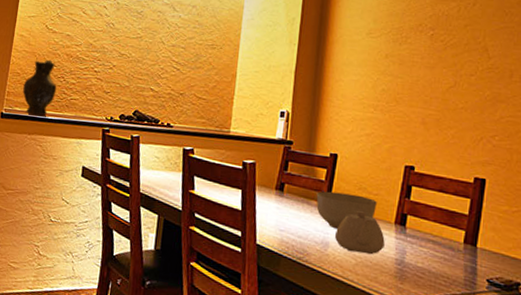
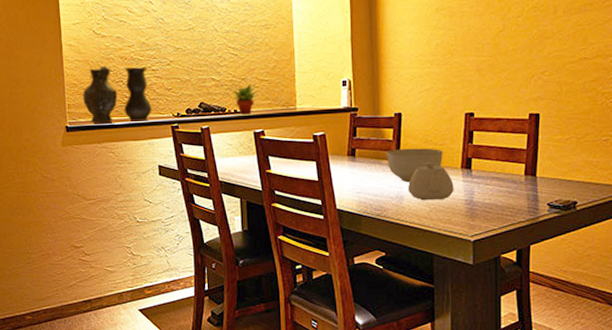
vase: none [60,65,91,120] -> present [124,67,152,122]
succulent plant: none [165,99,197,131] -> present [228,83,261,116]

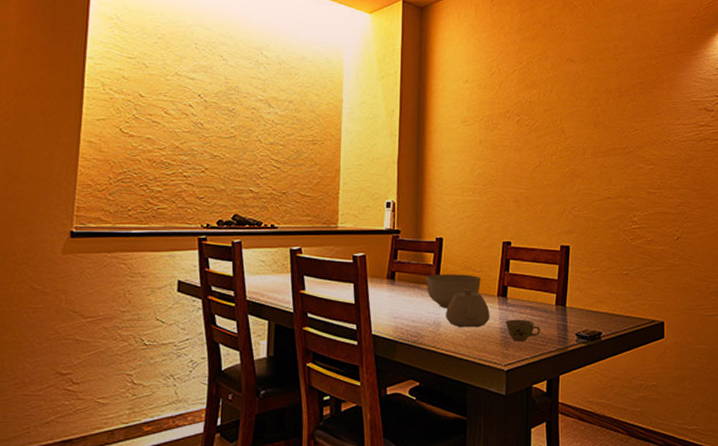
decorative vase: present [83,65,118,123] -> none [97,167,140,230]
vase: present [124,67,152,122] -> none [145,171,179,231]
succulent plant: present [228,83,261,116] -> none [266,198,302,231]
teacup: none [471,190,509,213] -> present [505,319,541,341]

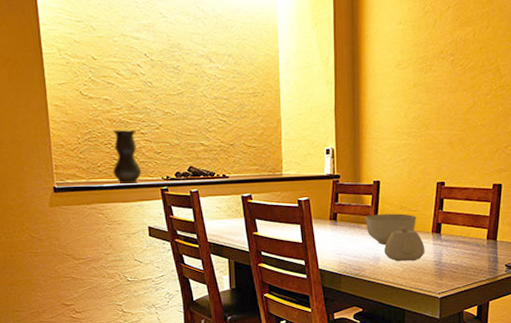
vase: none [145,171,179,231] -> present [112,130,142,184]
teacup: present [505,319,541,341] -> none [439,253,473,273]

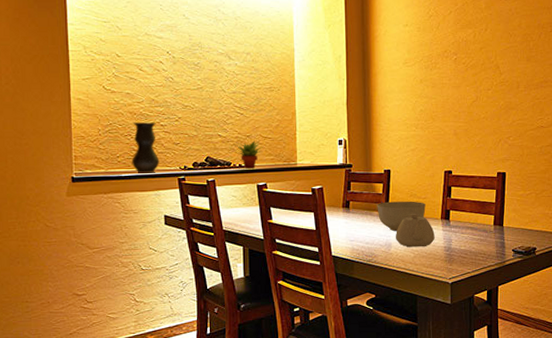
succulent plant: none [217,149,248,180] -> present [233,140,264,170]

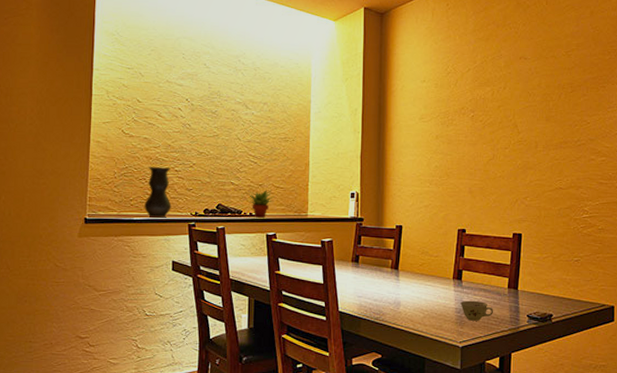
bowl: present [377,201,426,232] -> none [387,258,437,290]
teapot: present [395,213,435,248] -> none [404,271,446,308]
teacup: none [449,238,481,258] -> present [460,300,494,321]

